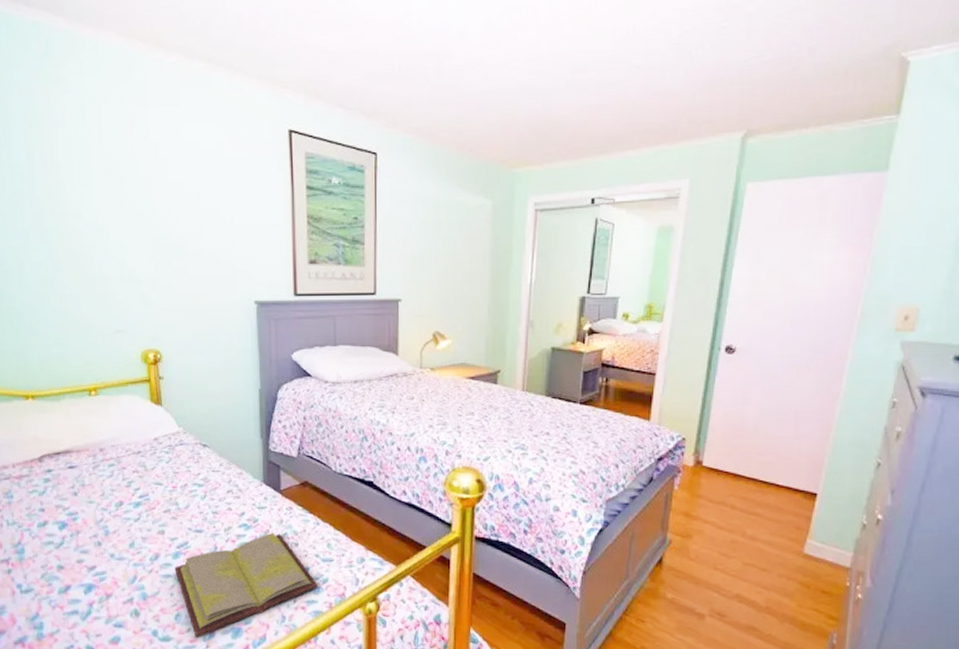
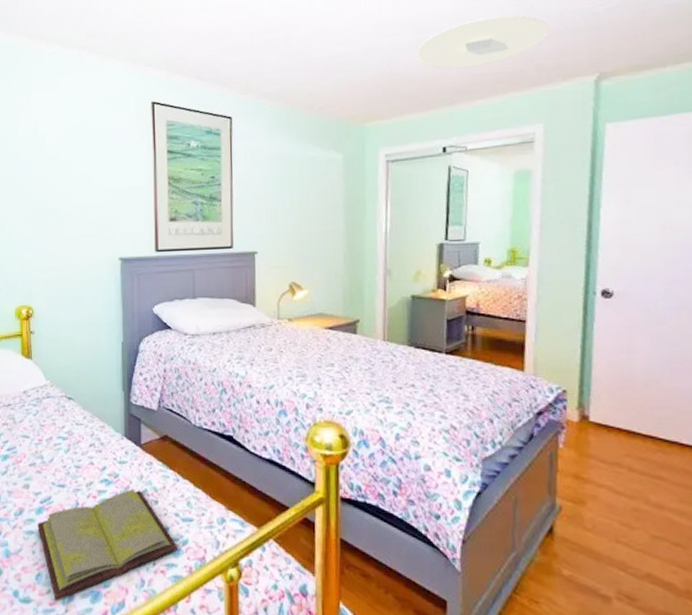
ceiling light: none [572,61,704,115] -> present [416,15,549,69]

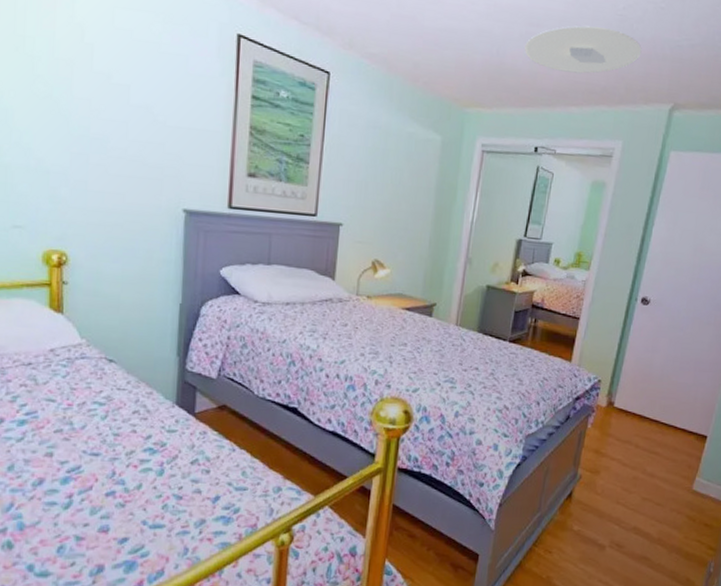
diary: present [37,488,178,602] -> none [61,458,228,574]

